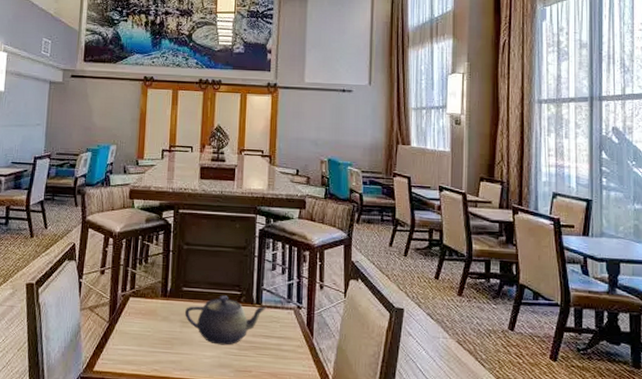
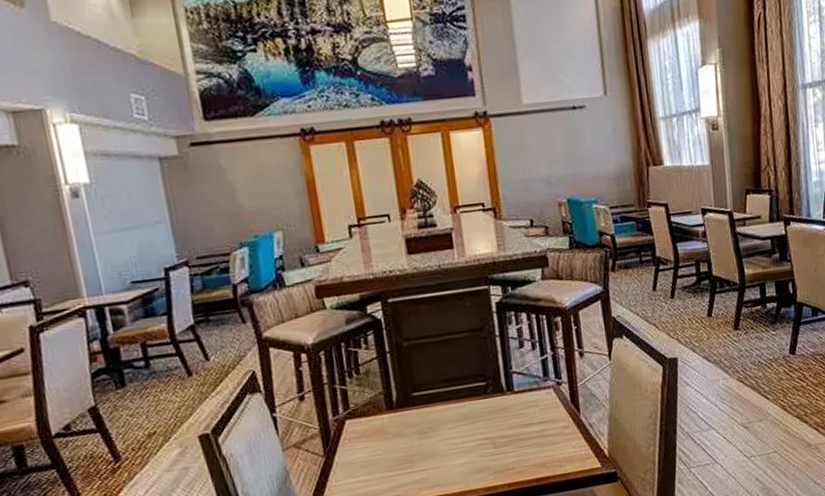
teapot: present [184,295,267,346] -> none [419,390,521,450]

